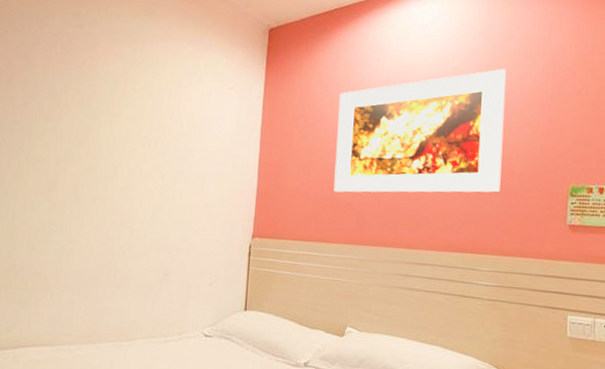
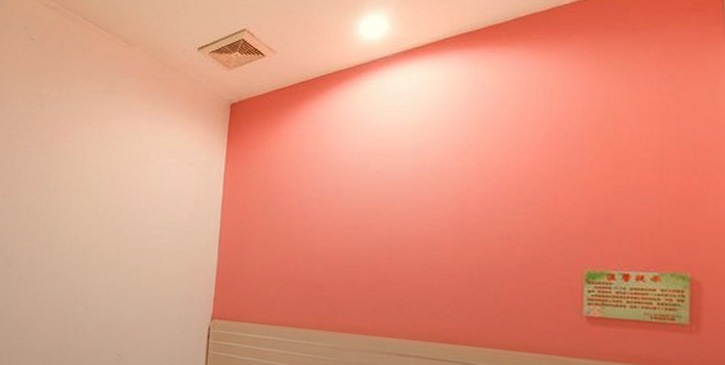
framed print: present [333,68,506,193] -> none [301,140,500,277]

